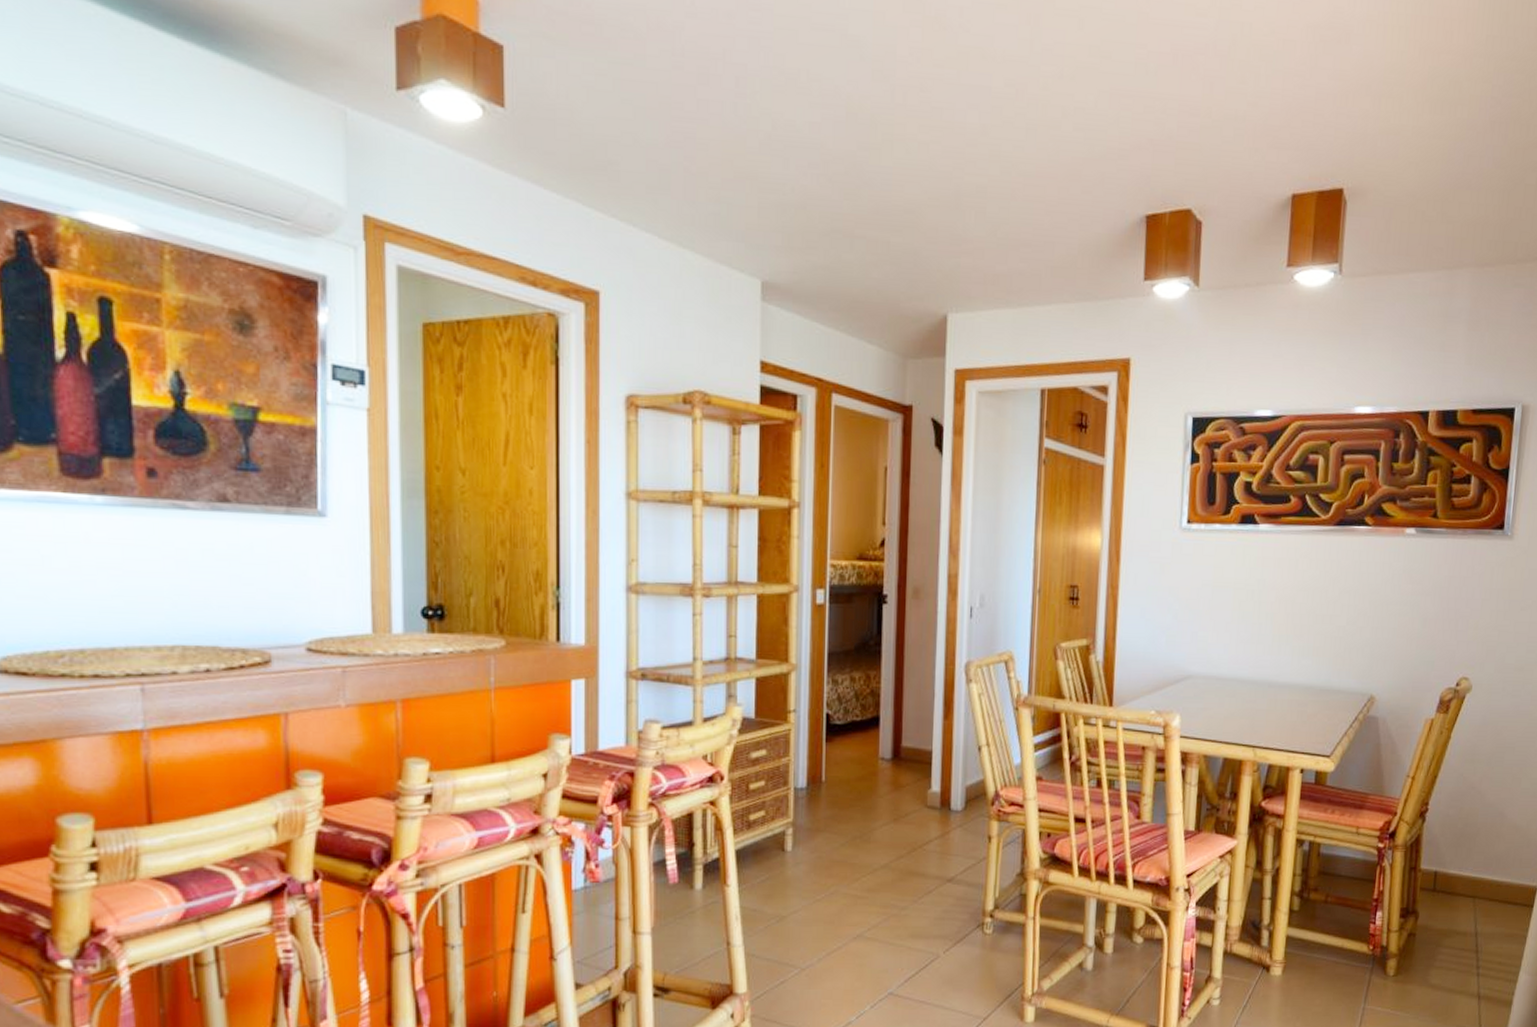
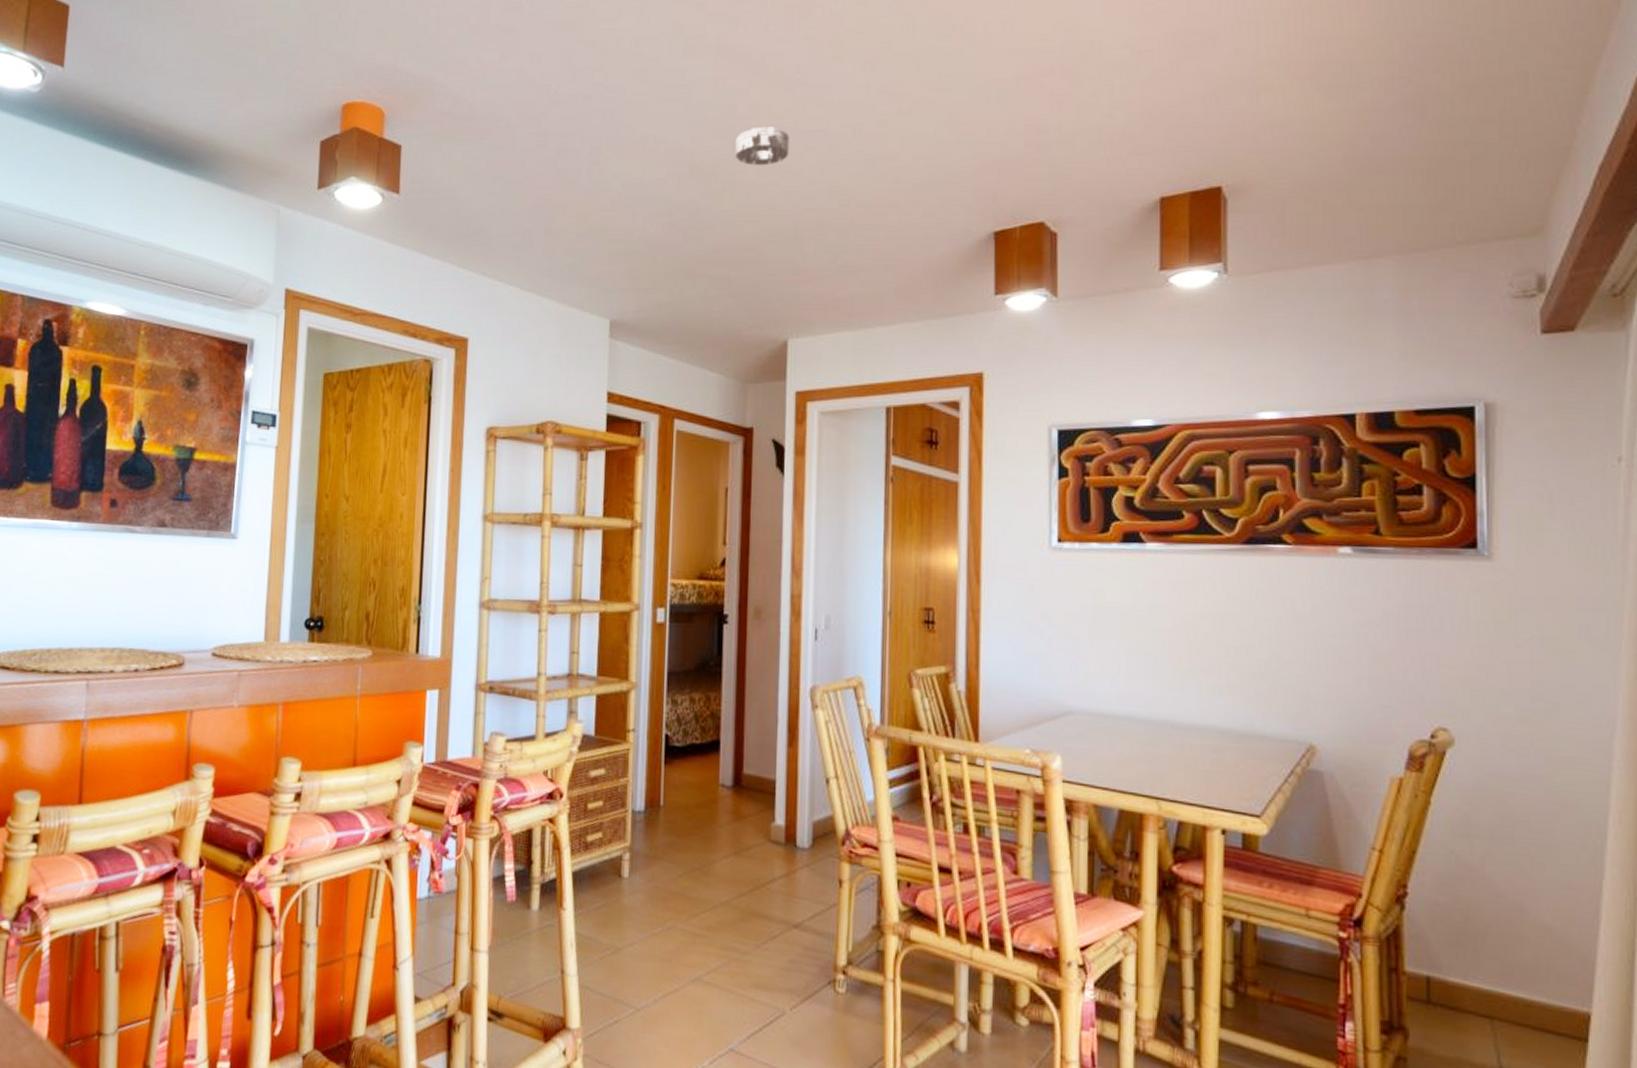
smoke detector: none [895,74,951,120] -> present [735,127,789,166]

